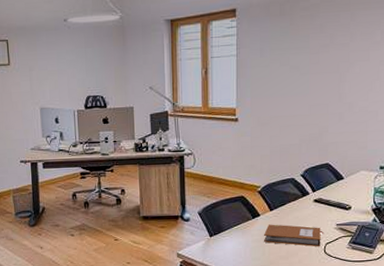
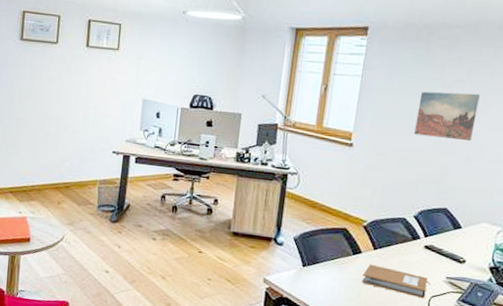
wall art: none [291,55,343,102] -> present [414,91,480,141]

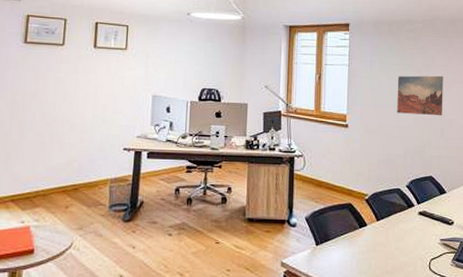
notebook: present [362,264,430,299] -> none [370,235,428,263]

